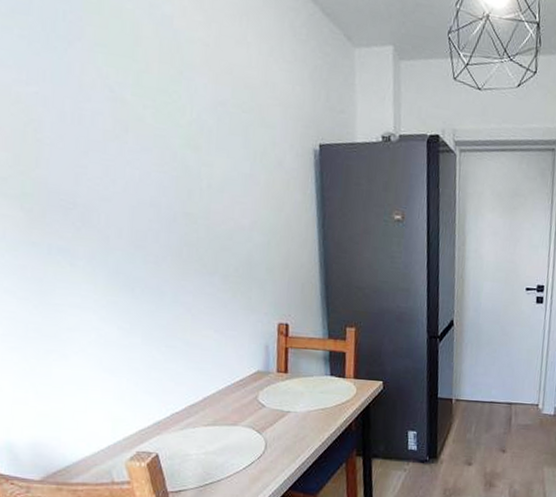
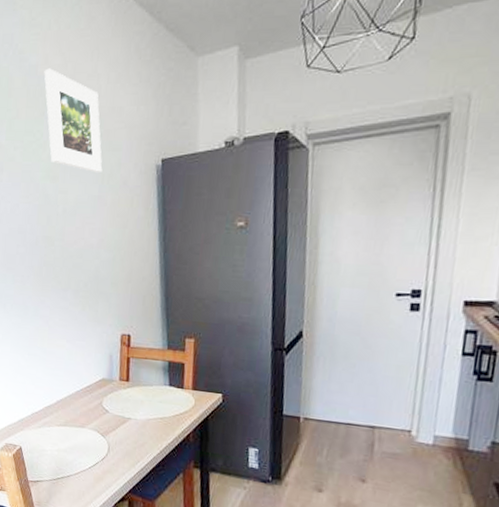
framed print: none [181,23,255,150] -> present [44,68,103,173]

